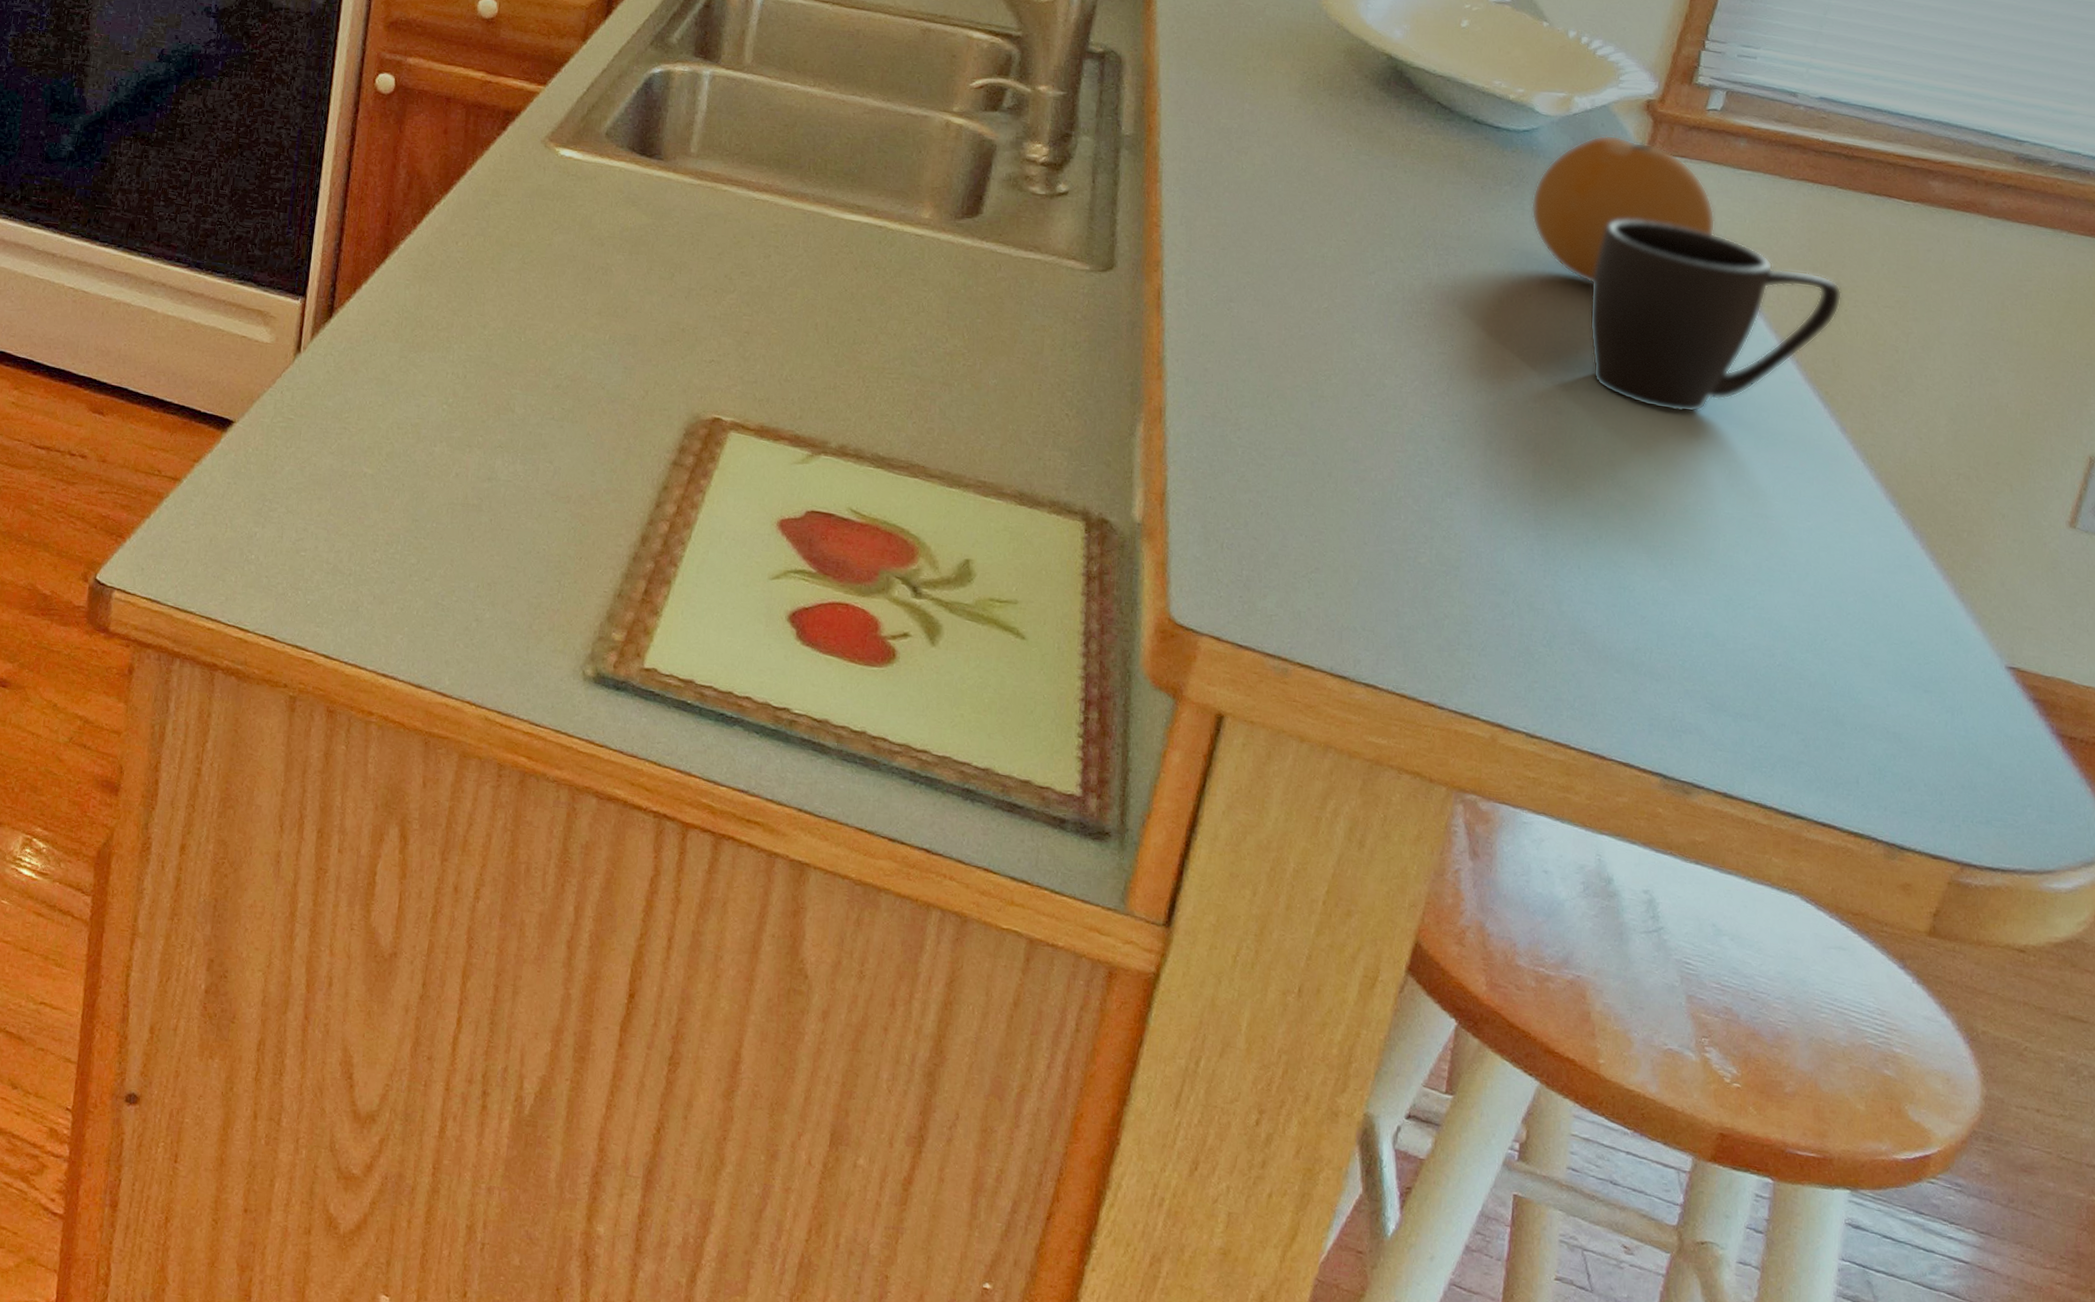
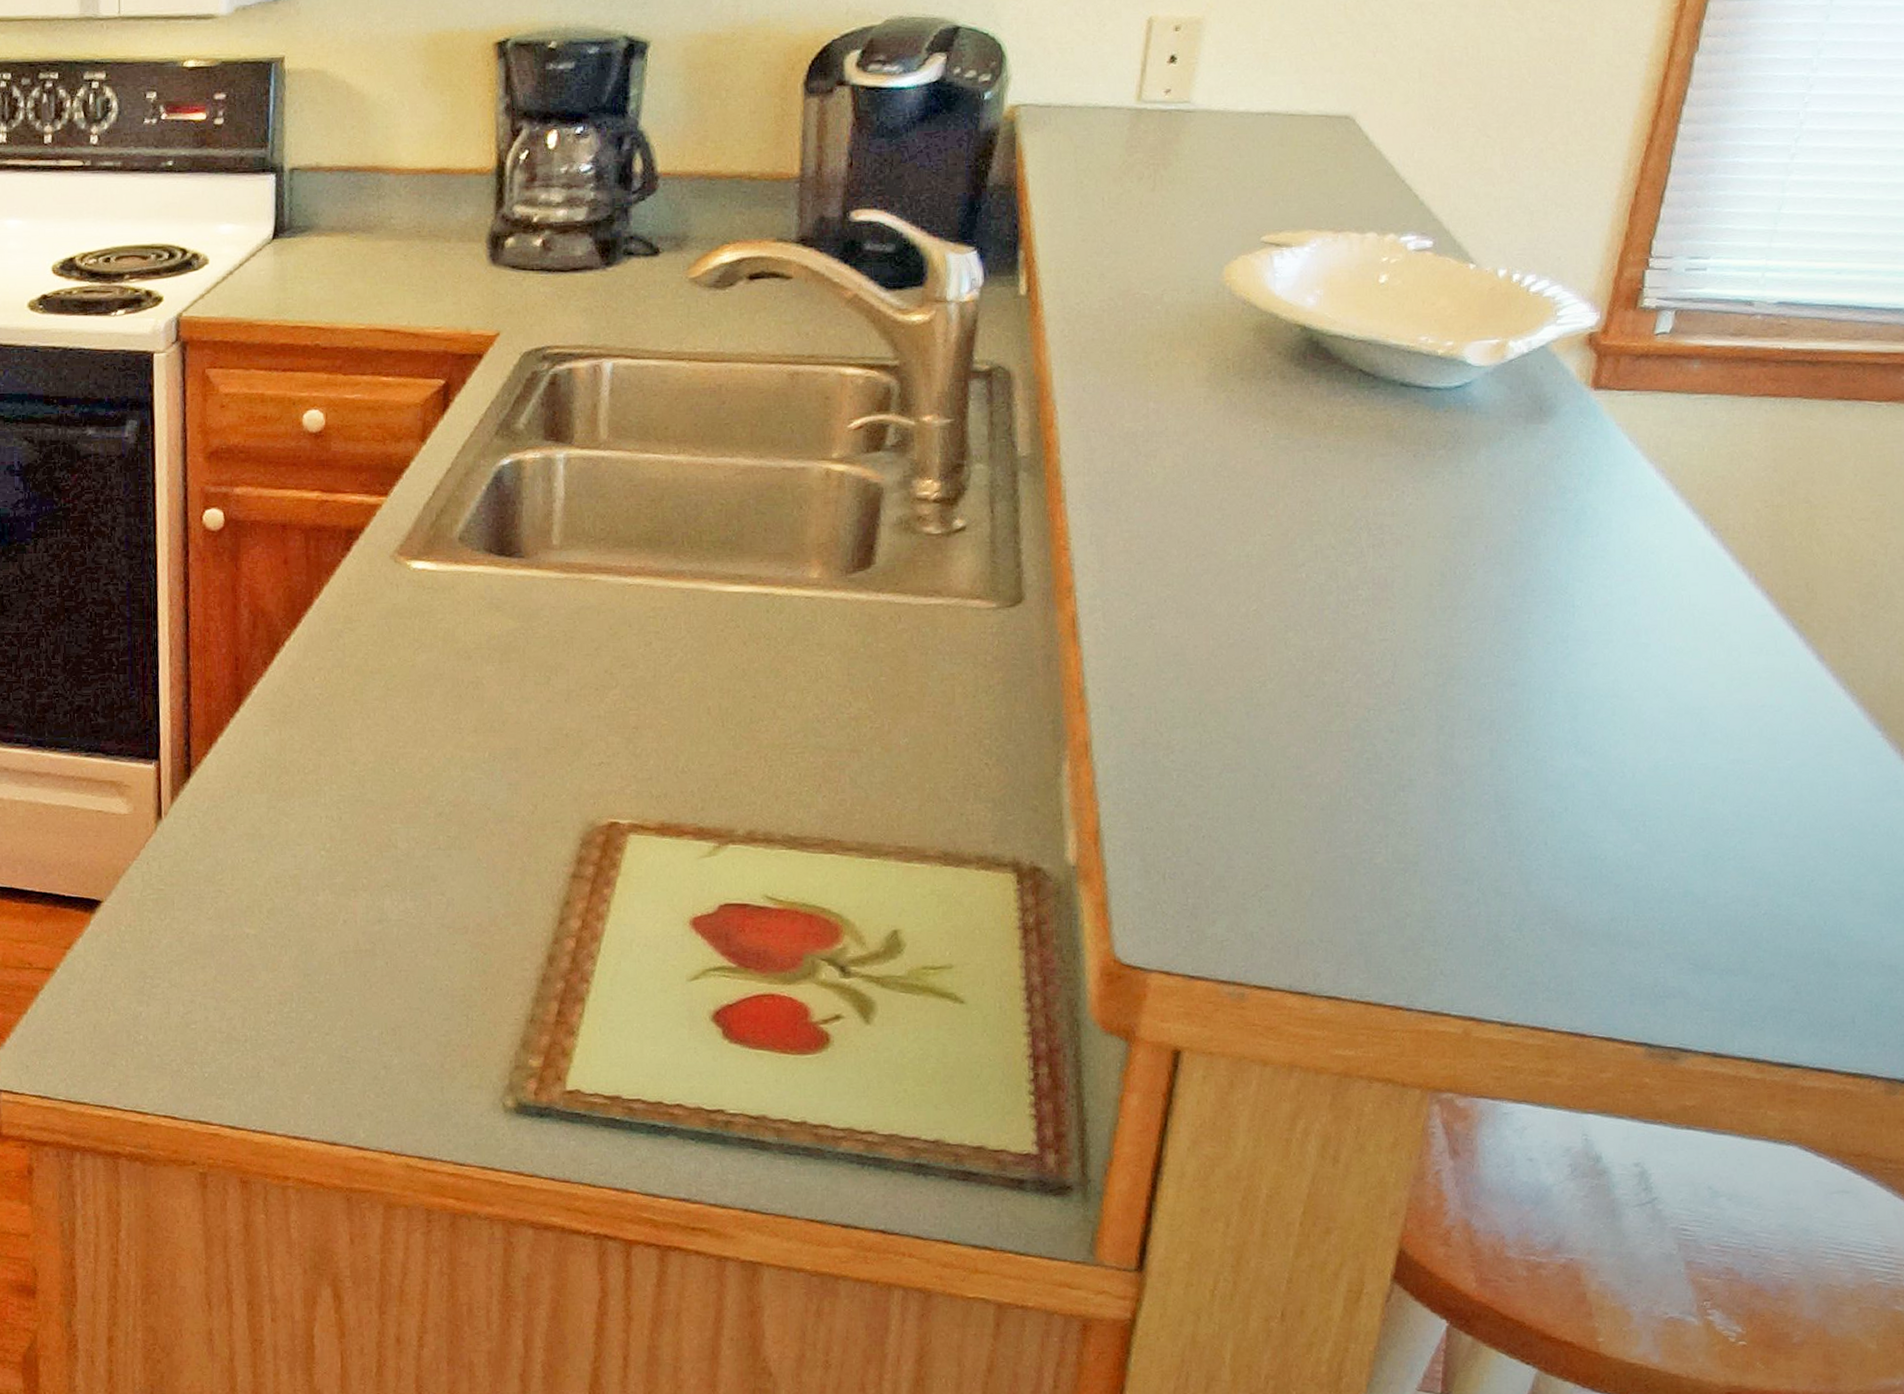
fruit: present [1531,134,1716,284] -> none [1470,377,1671,542]
mug: present [1589,220,1843,413] -> none [1539,465,1813,666]

